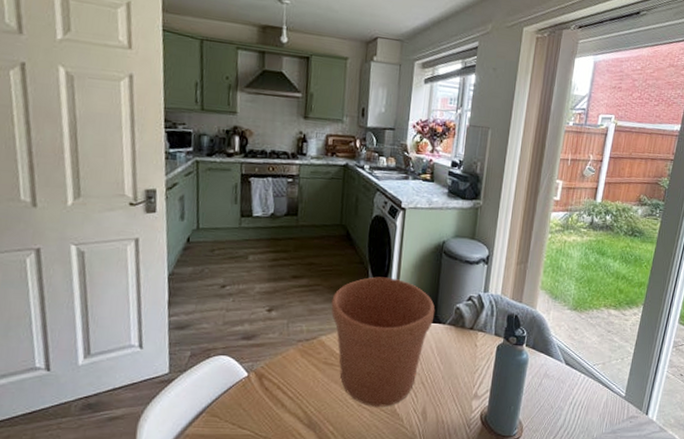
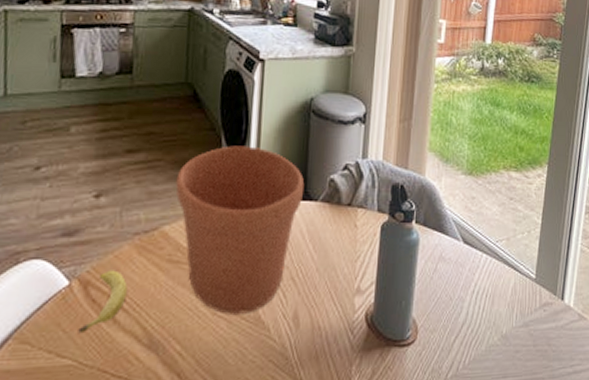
fruit: none [255,367,293,413] -> present [78,270,128,334]

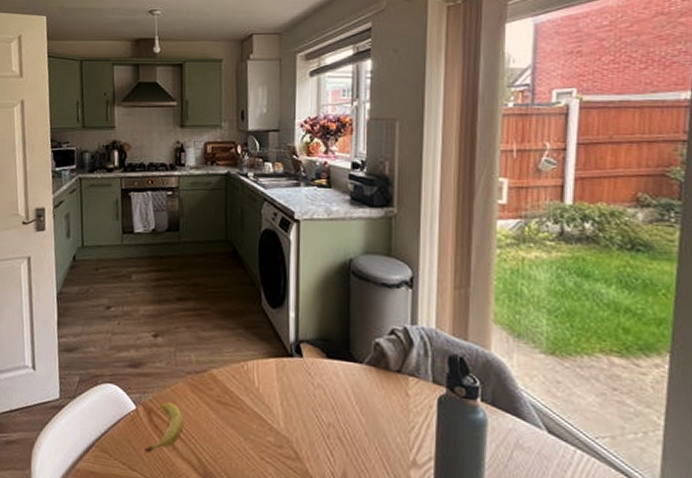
flower pot: present [175,145,305,314] -> none [221,301,348,465]

